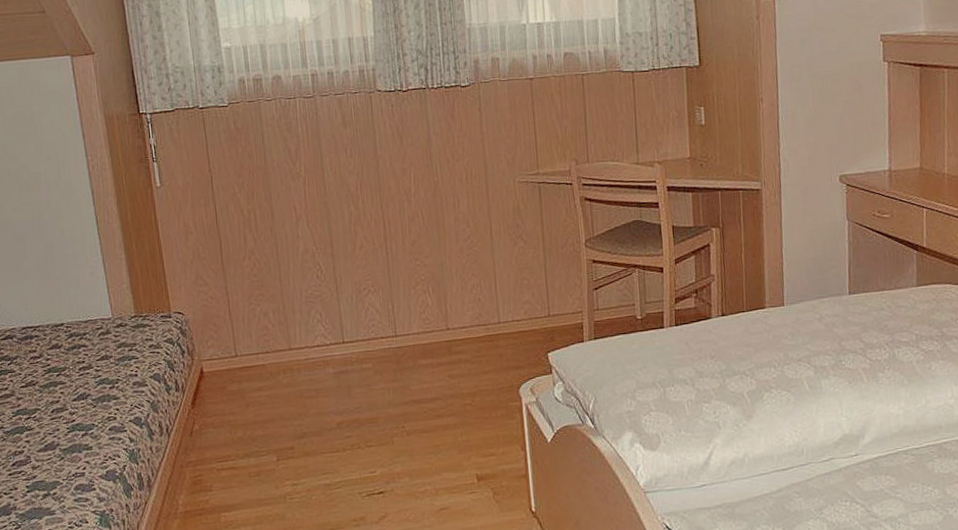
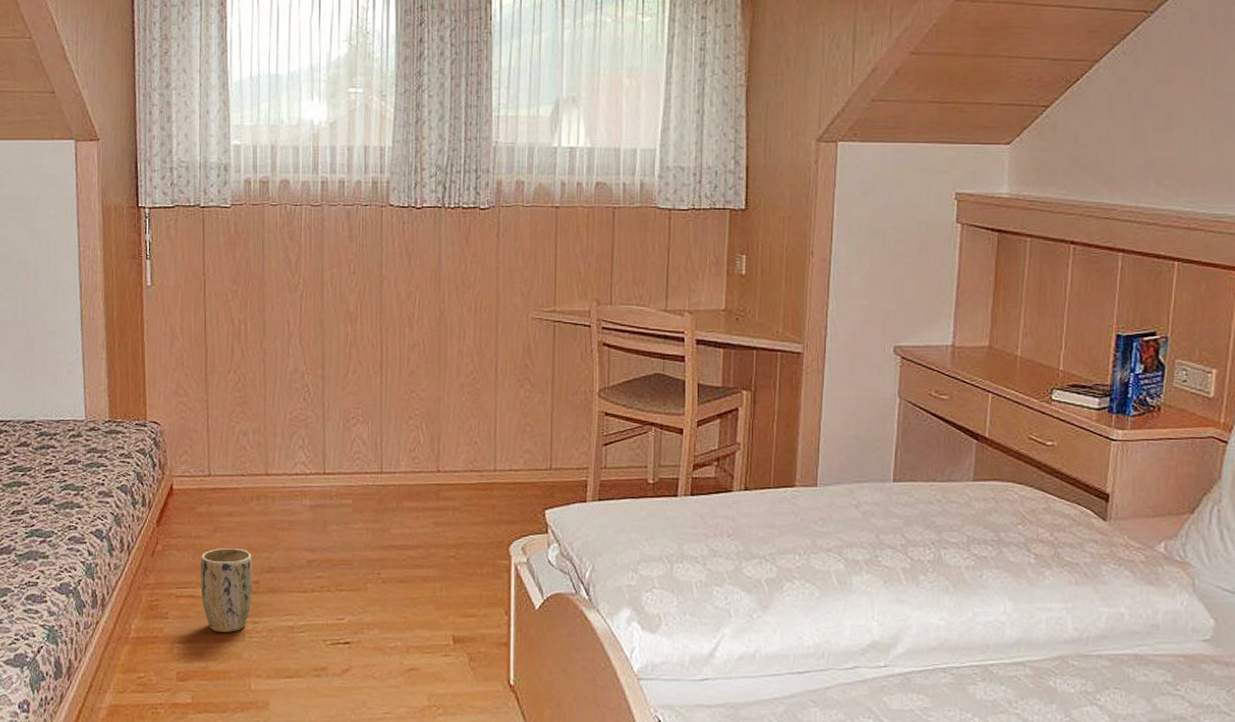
plant pot: none [236,419,289,498] -> present [200,548,253,632]

